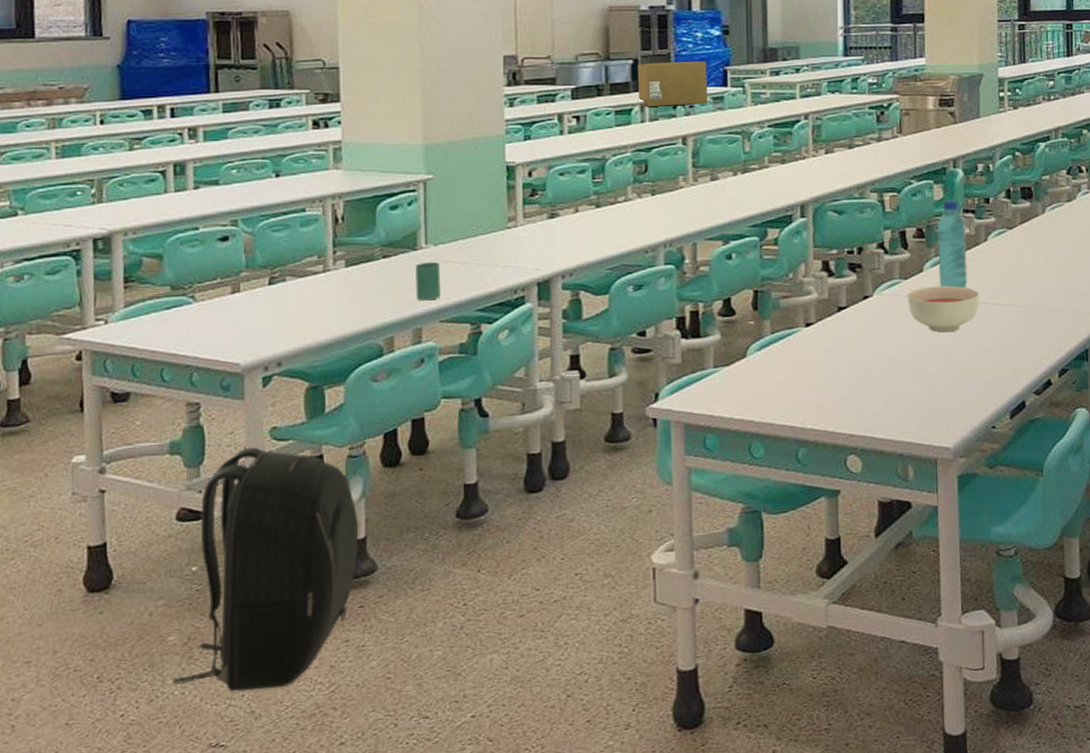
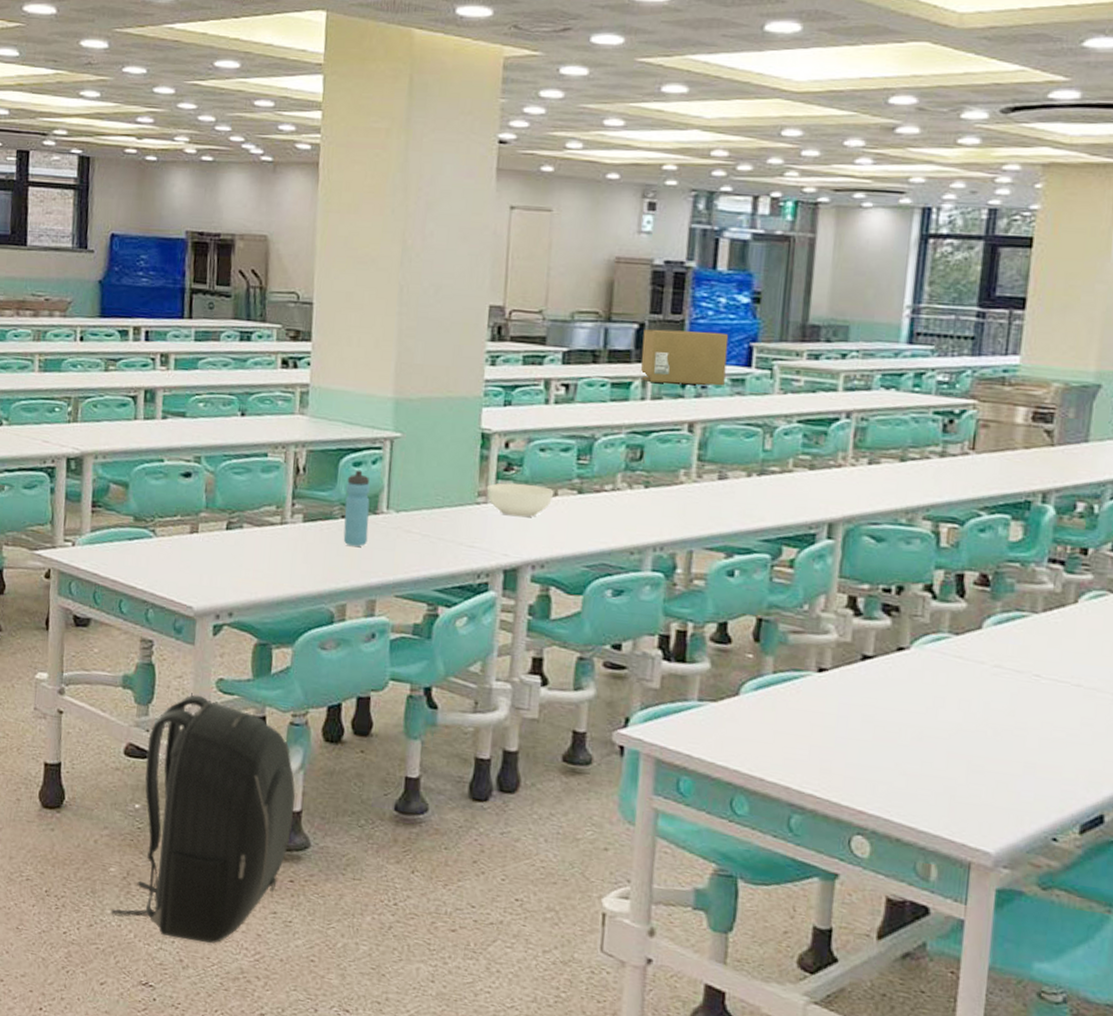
water bottle: none [385,212,410,282] -> present [343,469,370,547]
cup: present [416,261,441,301] -> none [372,528,400,572]
bowl: none [515,205,575,235] -> present [486,483,554,518]
bowl: present [907,286,980,333] -> none [956,648,1057,711]
water bottle: present [937,199,968,289] -> none [1002,542,1050,659]

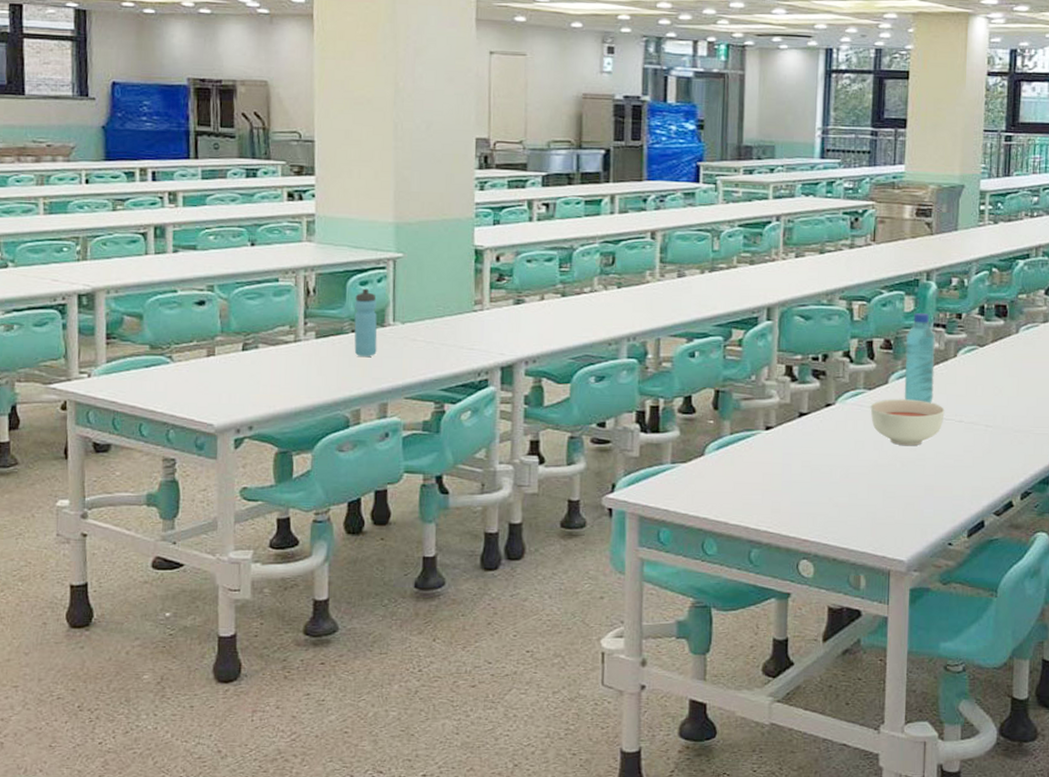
backpack: present [111,695,295,944] -> none [147,505,321,732]
bowl: present [486,483,554,518] -> none [482,291,541,320]
box: present [640,329,729,386] -> none [609,153,680,200]
bowl: none [956,648,1057,711] -> present [870,399,945,446]
water bottle: none [1002,542,1050,659] -> present [904,312,935,404]

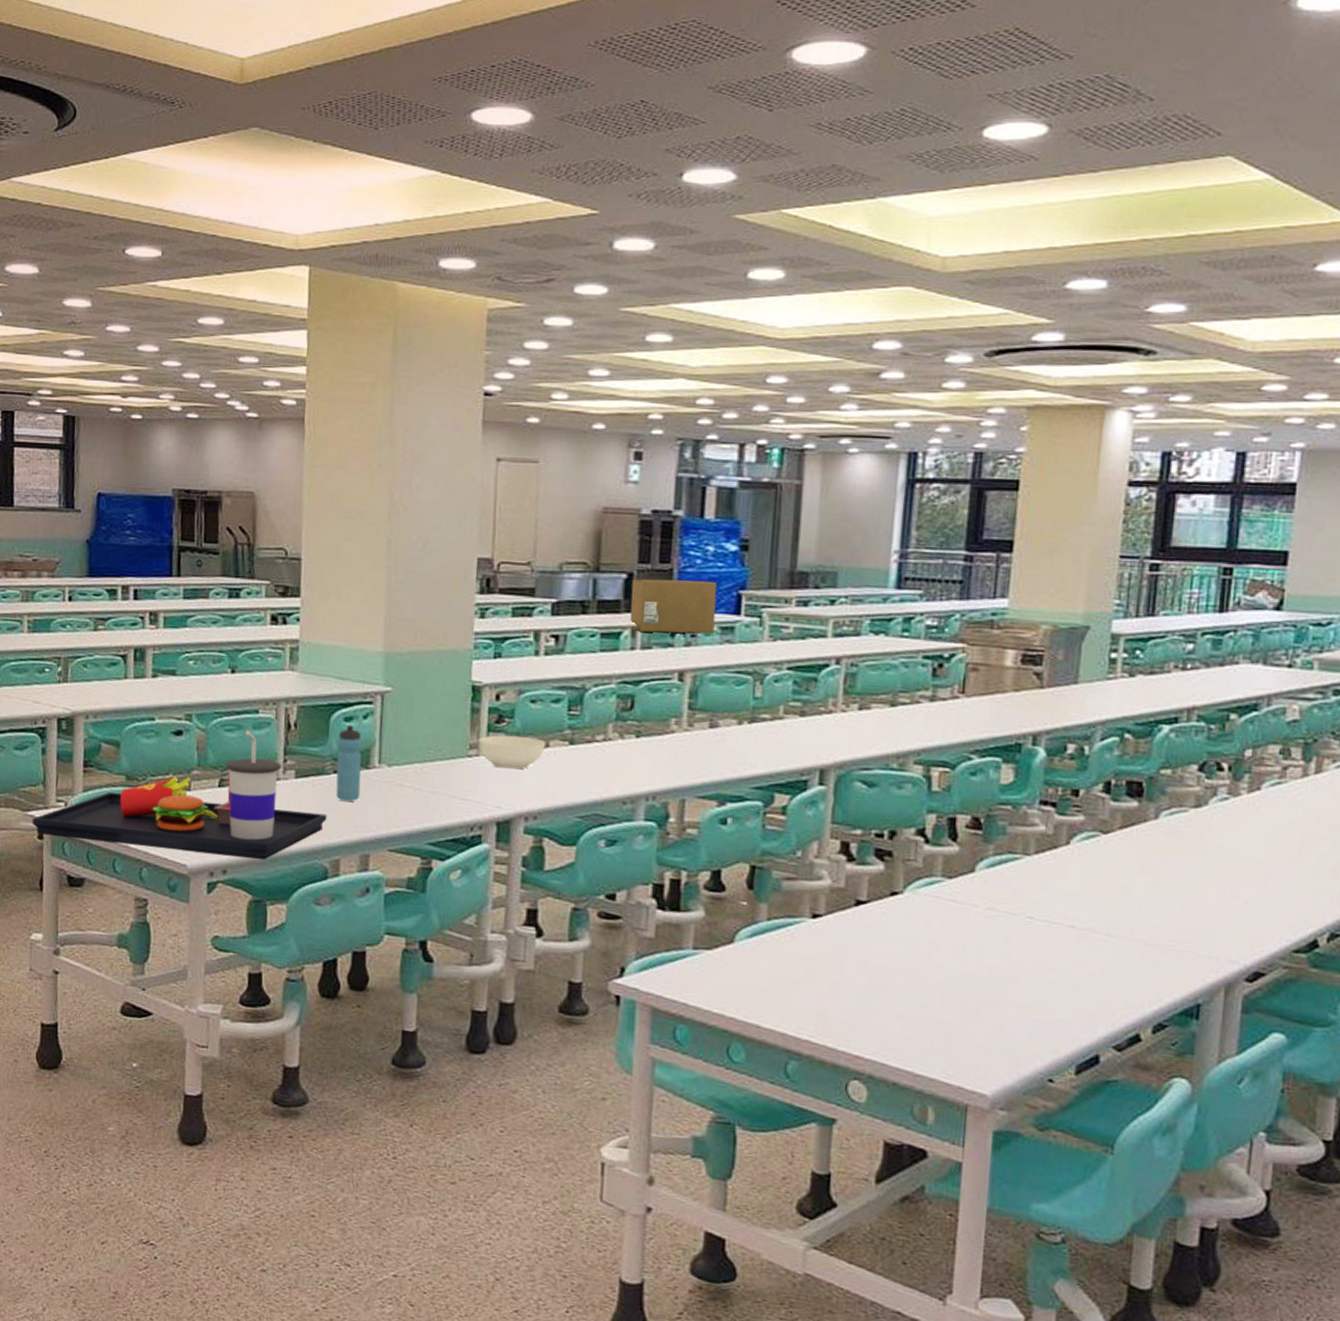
food tray: none [54,297,347,415] -> present [31,730,327,861]
bowl: none [482,291,541,320] -> present [478,735,546,769]
box: none [609,153,680,200] -> present [630,578,718,635]
bowl: present [870,399,945,446] -> none [949,891,1051,953]
water bottle: present [904,312,935,404] -> none [995,785,1042,901]

